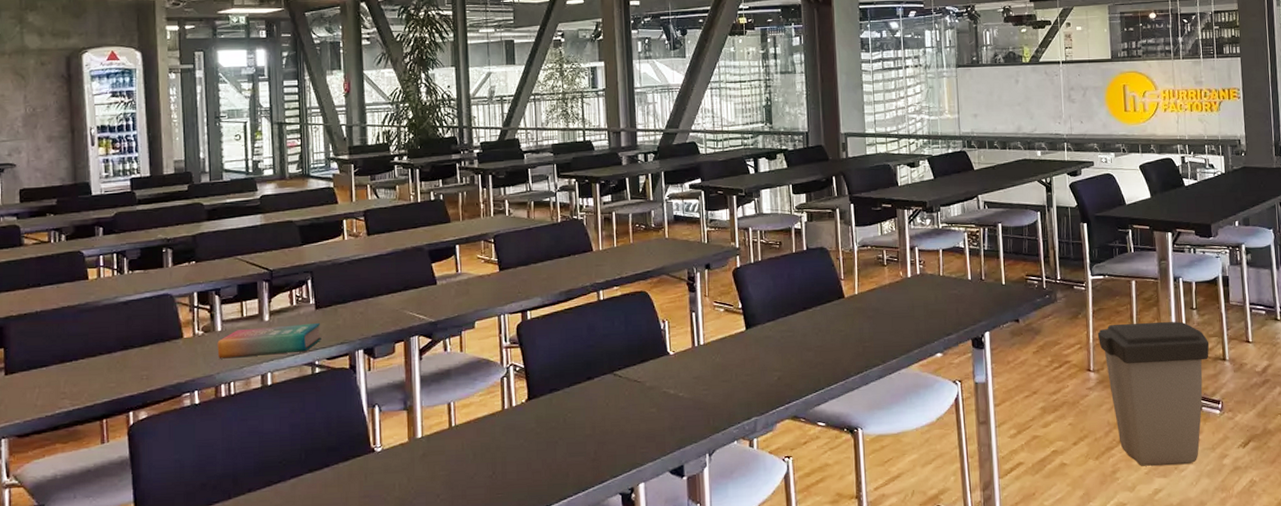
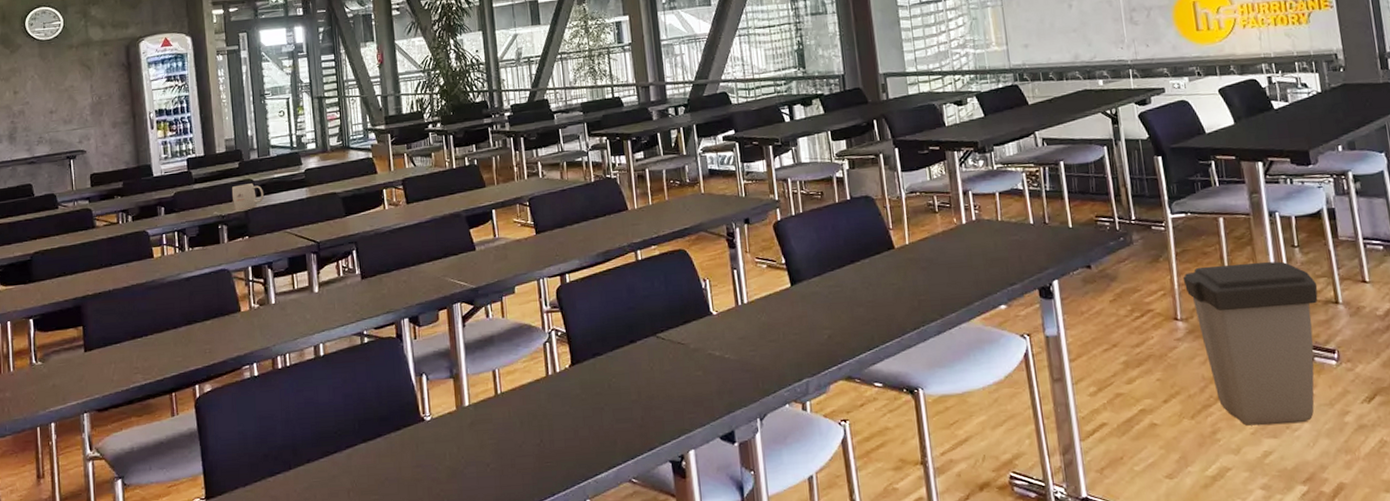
mug: none [178,207,214,236] -> present [231,183,264,212]
book: present [217,322,321,359] -> none [272,292,368,331]

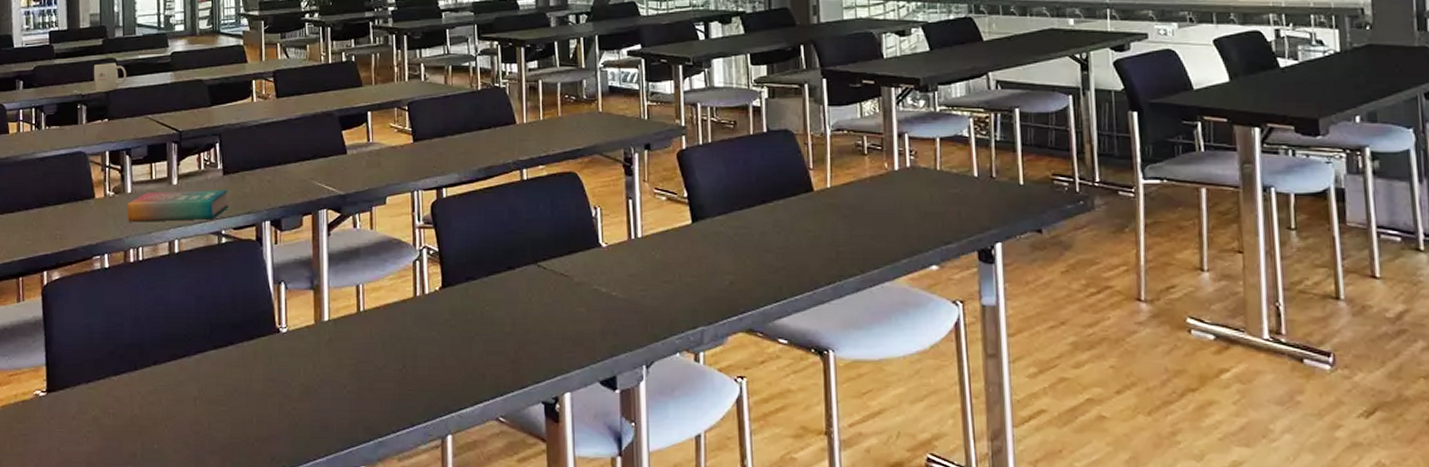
book: none [272,292,368,331] -> present [127,189,228,222]
trash can: present [1182,261,1318,426] -> none [1151,242,1316,433]

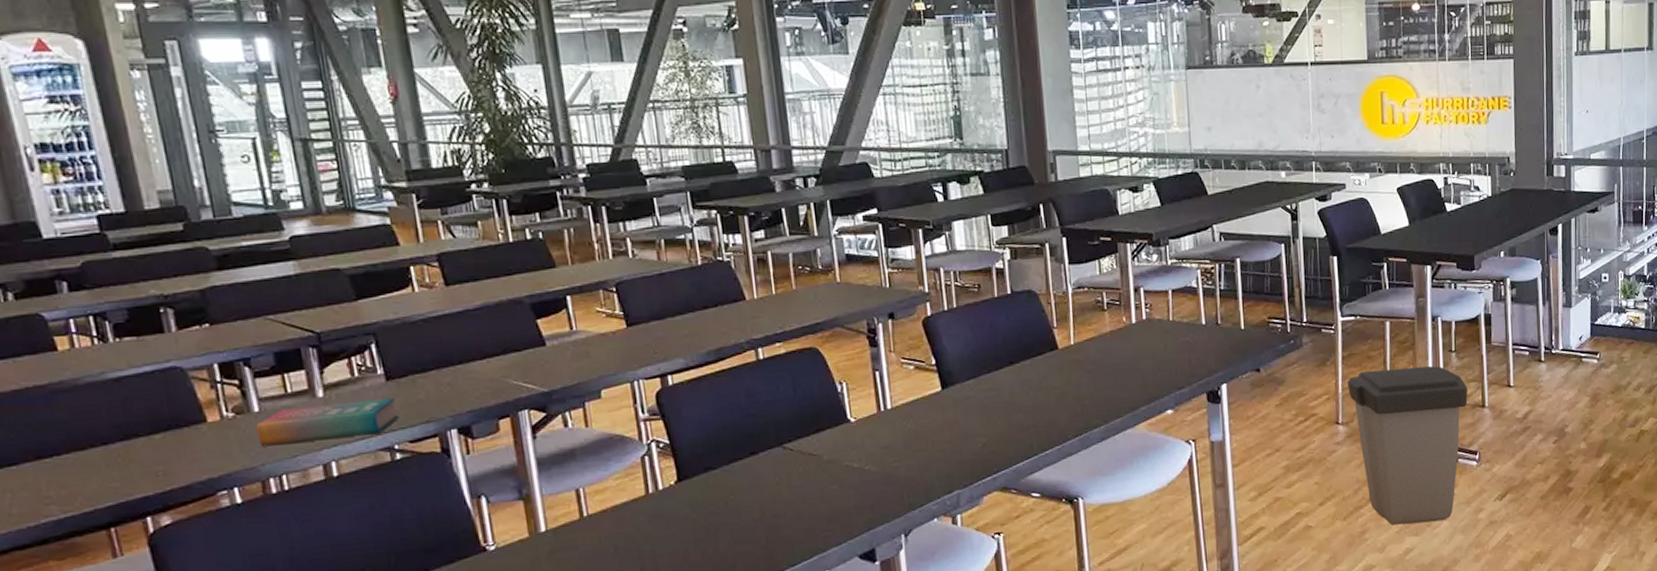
mug: present [93,63,126,92] -> none [174,253,228,290]
trash can: none [1151,242,1316,433] -> present [1347,366,1468,525]

